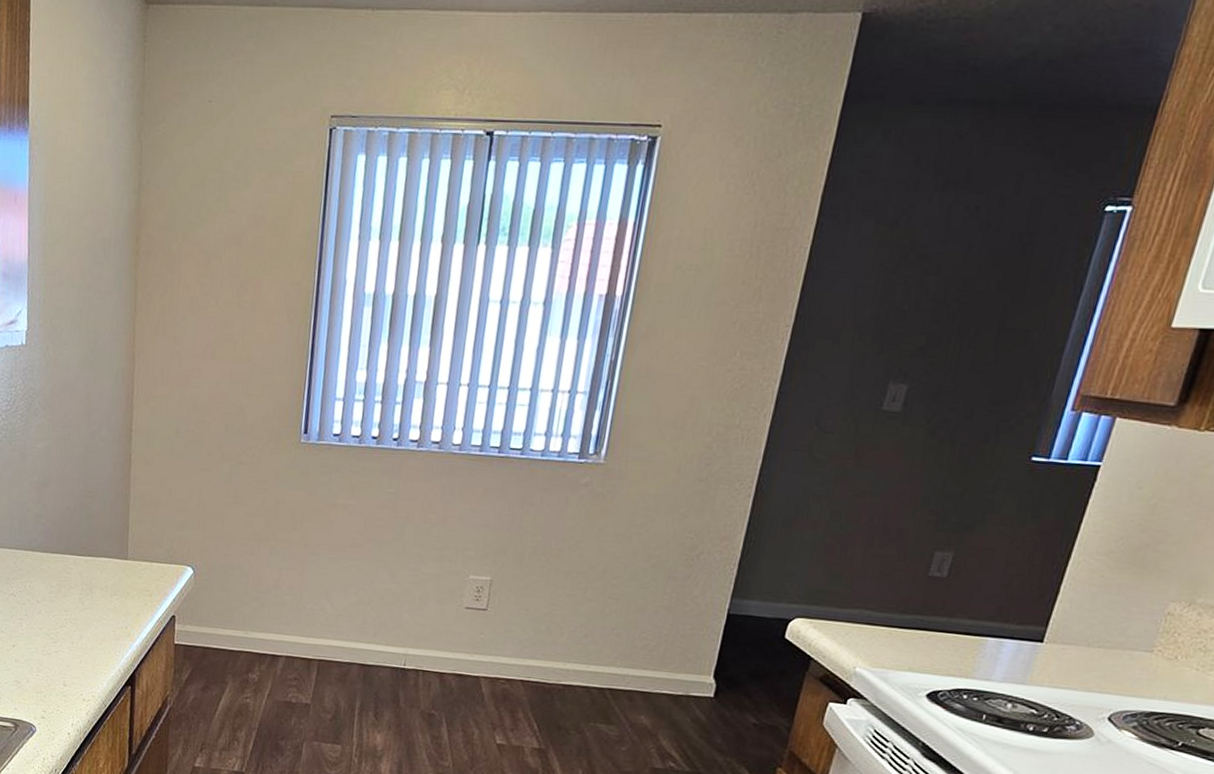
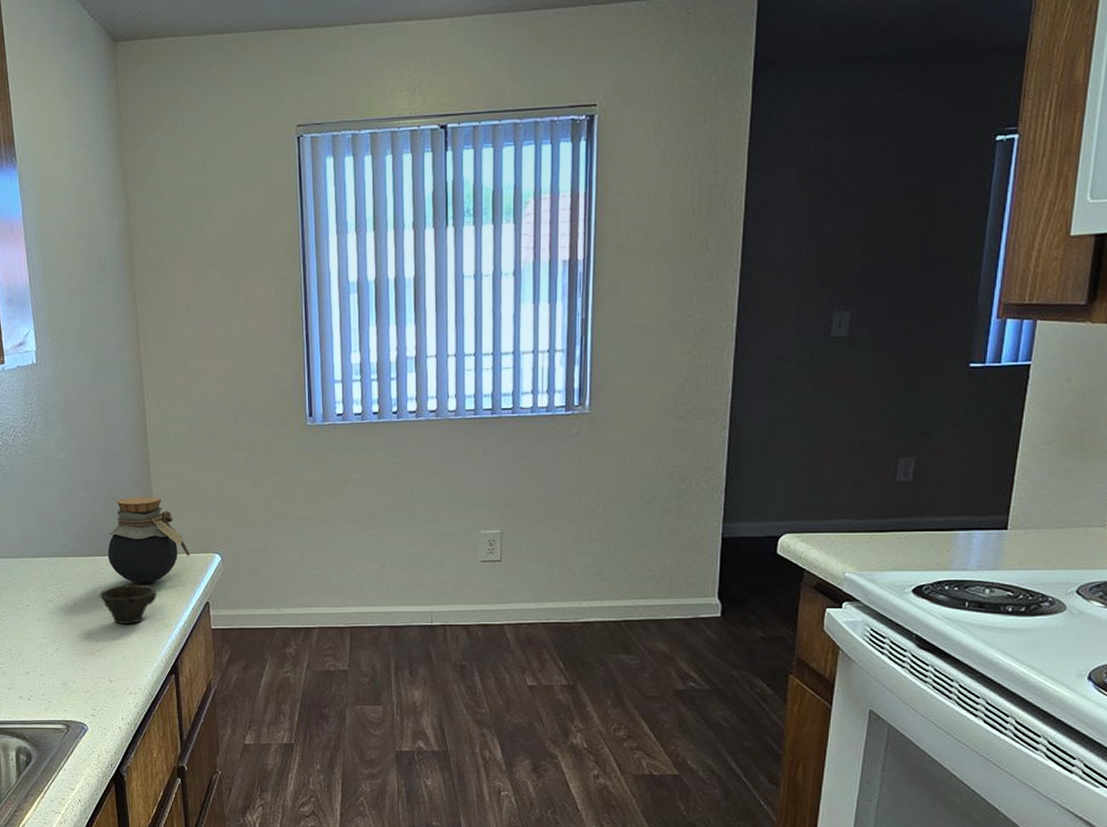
cup: none [63,587,122,629] -> present [100,584,156,624]
jar: none [76,496,162,589] -> present [107,496,190,584]

